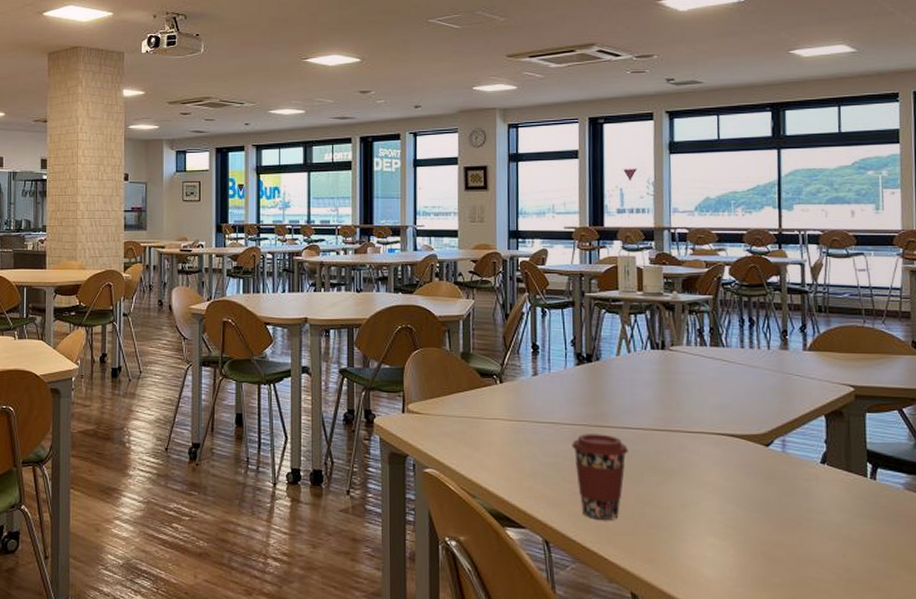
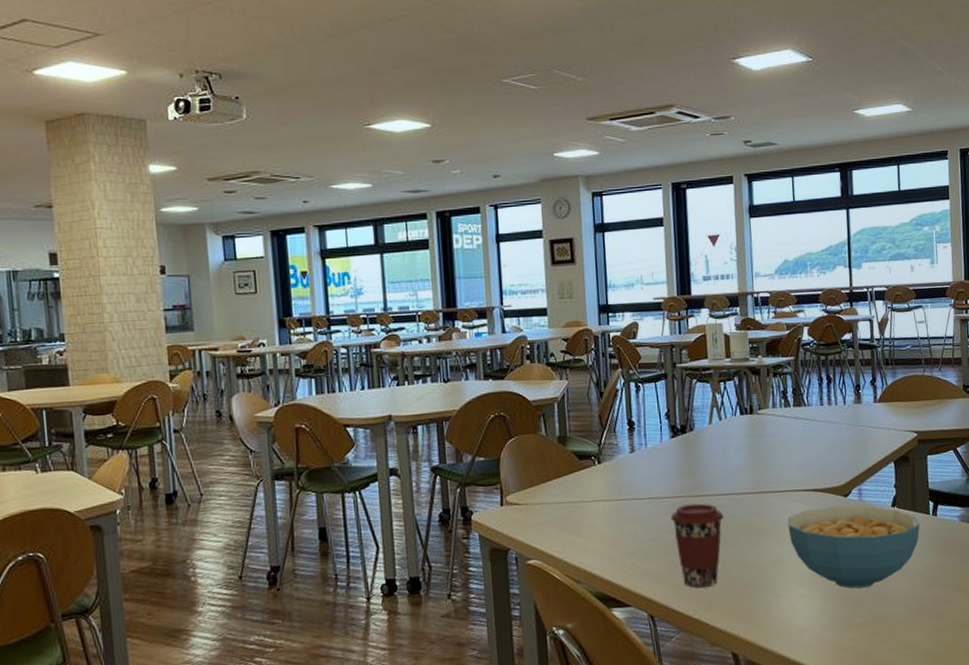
cereal bowl: none [699,454,855,547] -> present [787,506,920,589]

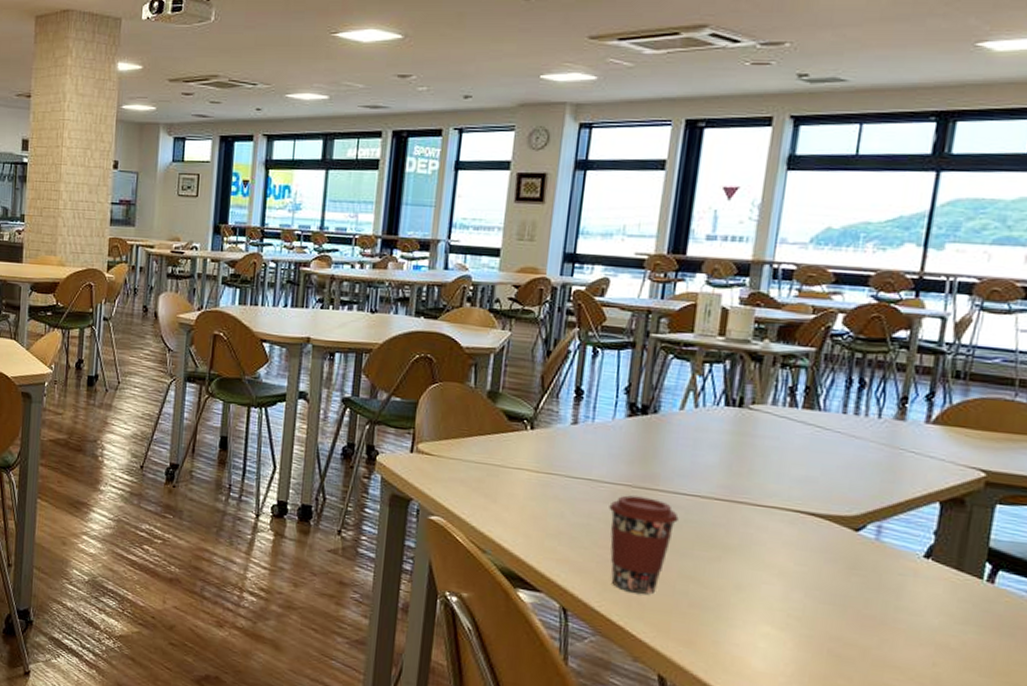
cereal bowl: present [787,506,920,589] -> none [764,535,965,648]

